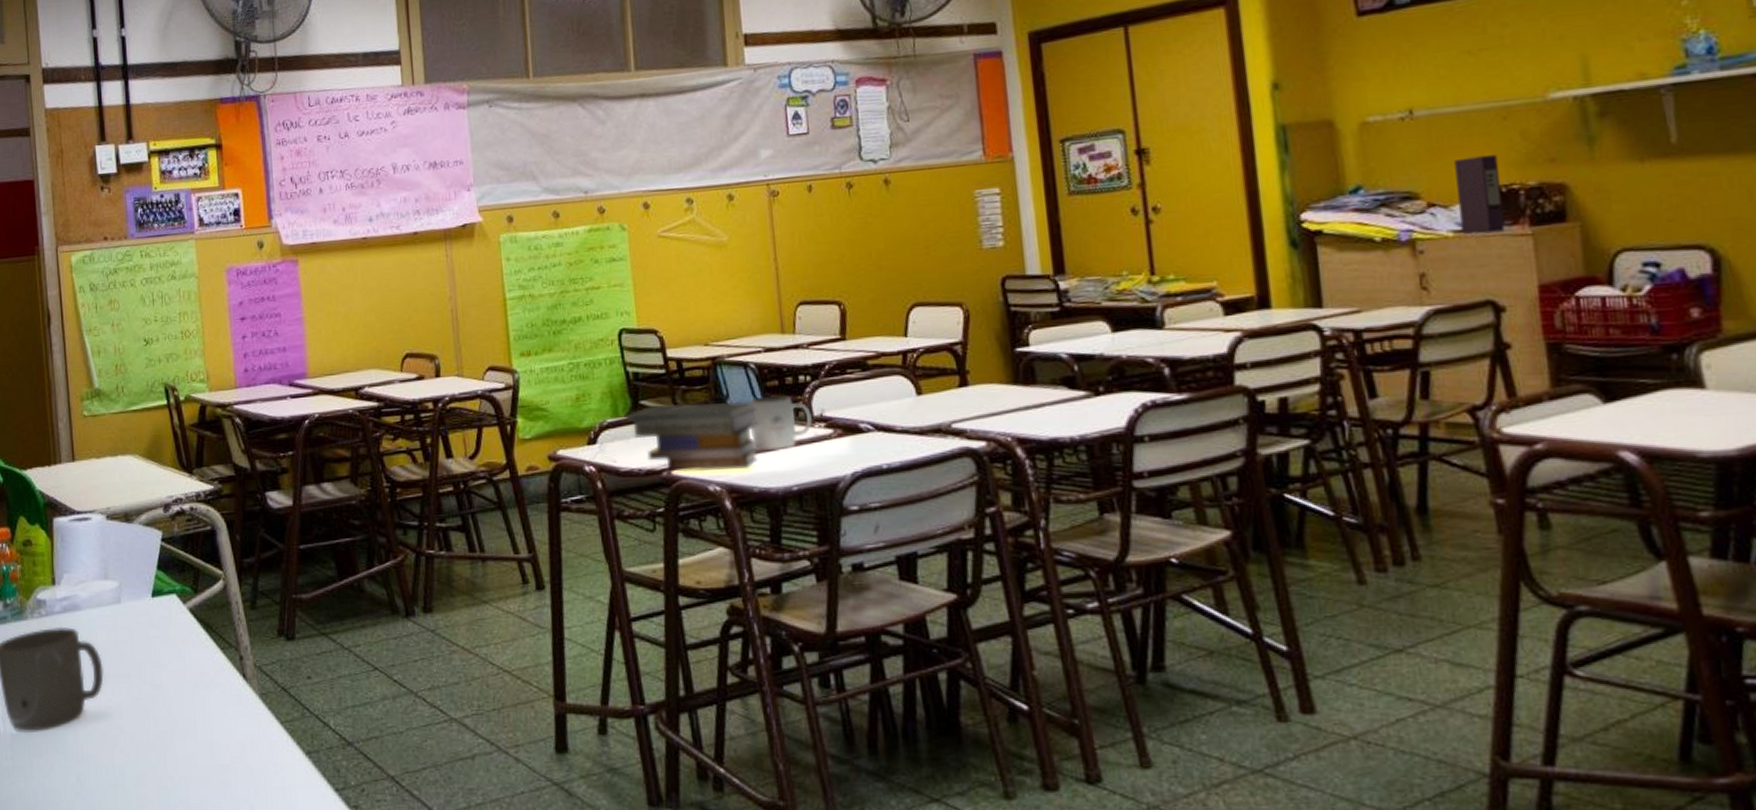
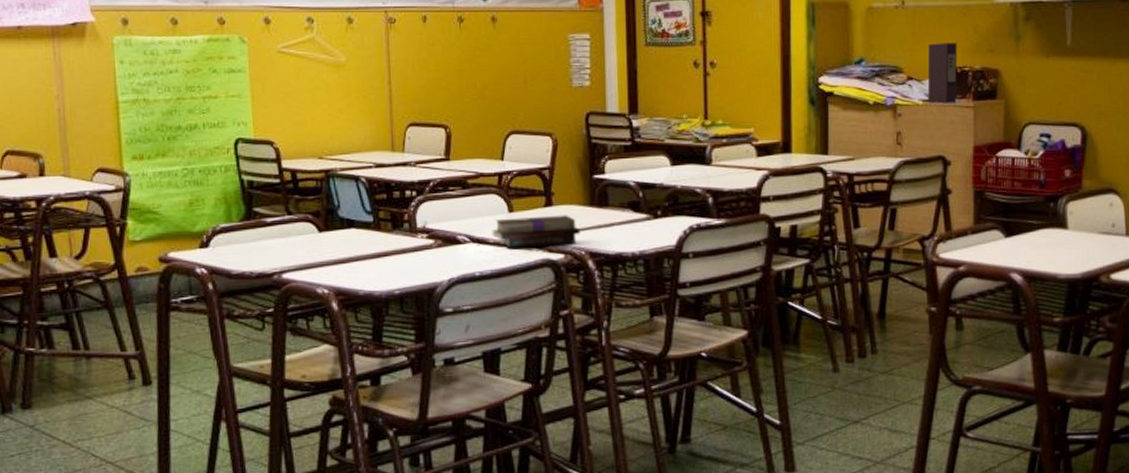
books: present [625,401,759,472] -> none [238,211,365,276]
mug: present [750,395,813,451] -> none [359,207,417,258]
books: none [898,396,1005,436] -> present [492,215,581,248]

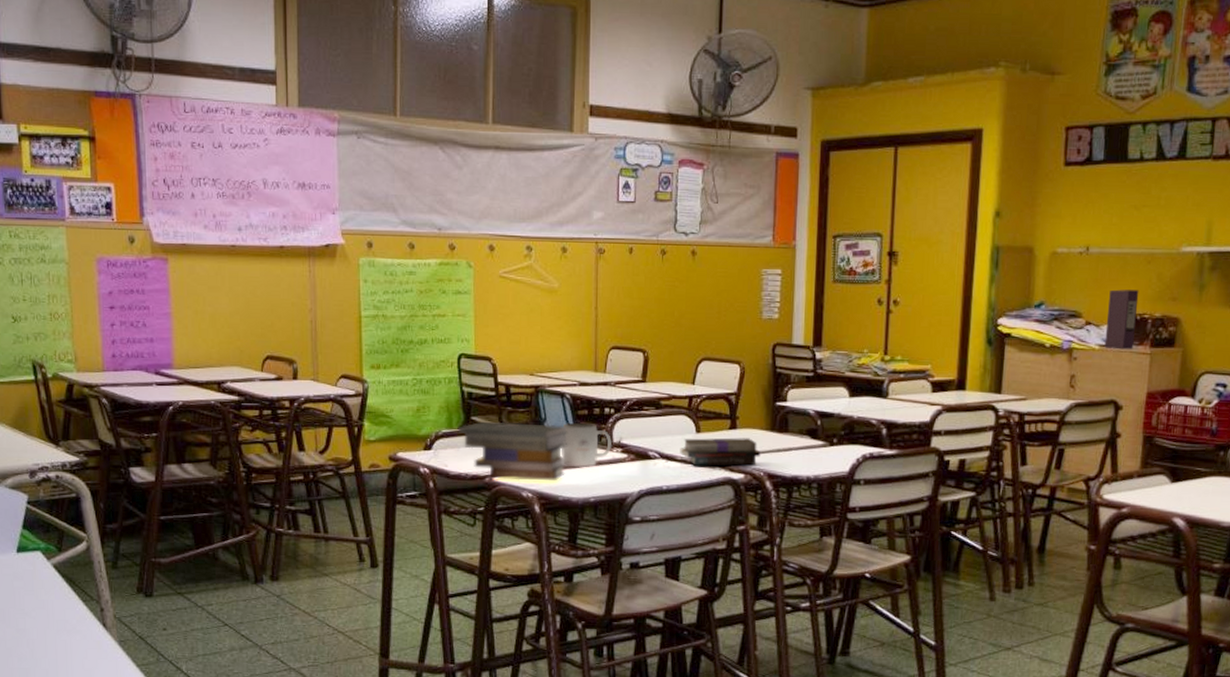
books: none [238,211,365,276] -> present [457,422,567,481]
mug: none [359,207,417,258] -> present [562,422,613,468]

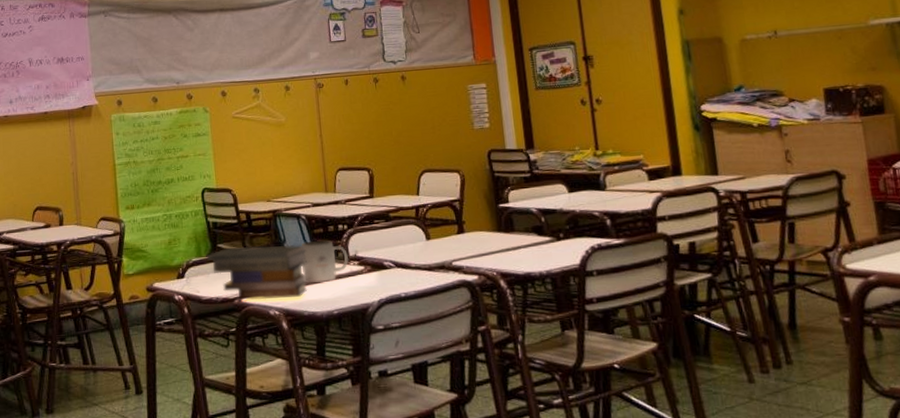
books: present [680,437,761,466] -> none [413,240,491,272]
binder: present [1104,289,1139,350] -> none [806,64,843,122]

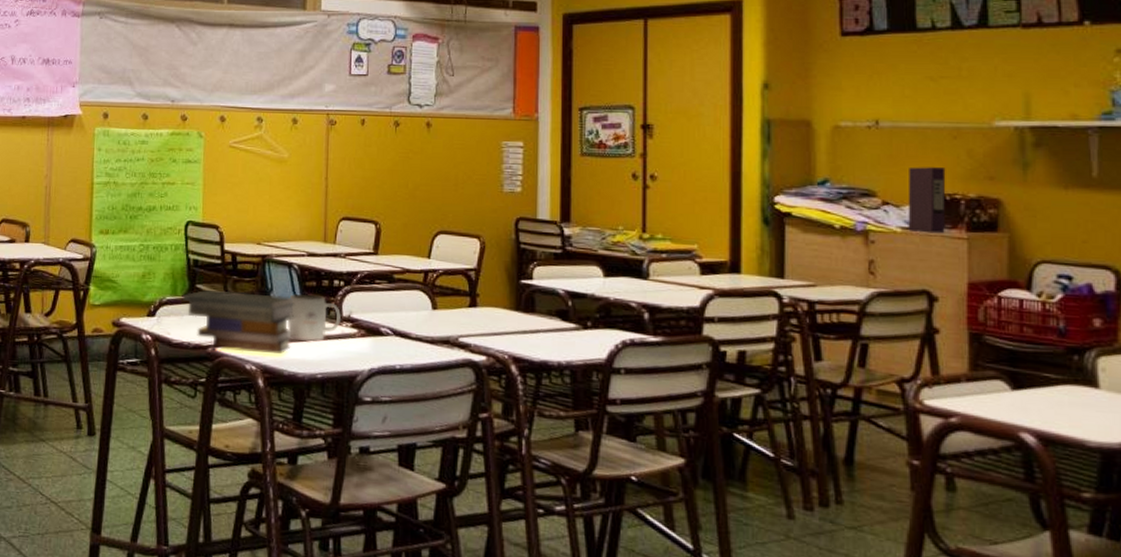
binder: none [806,64,843,122] -> present [908,166,946,234]

